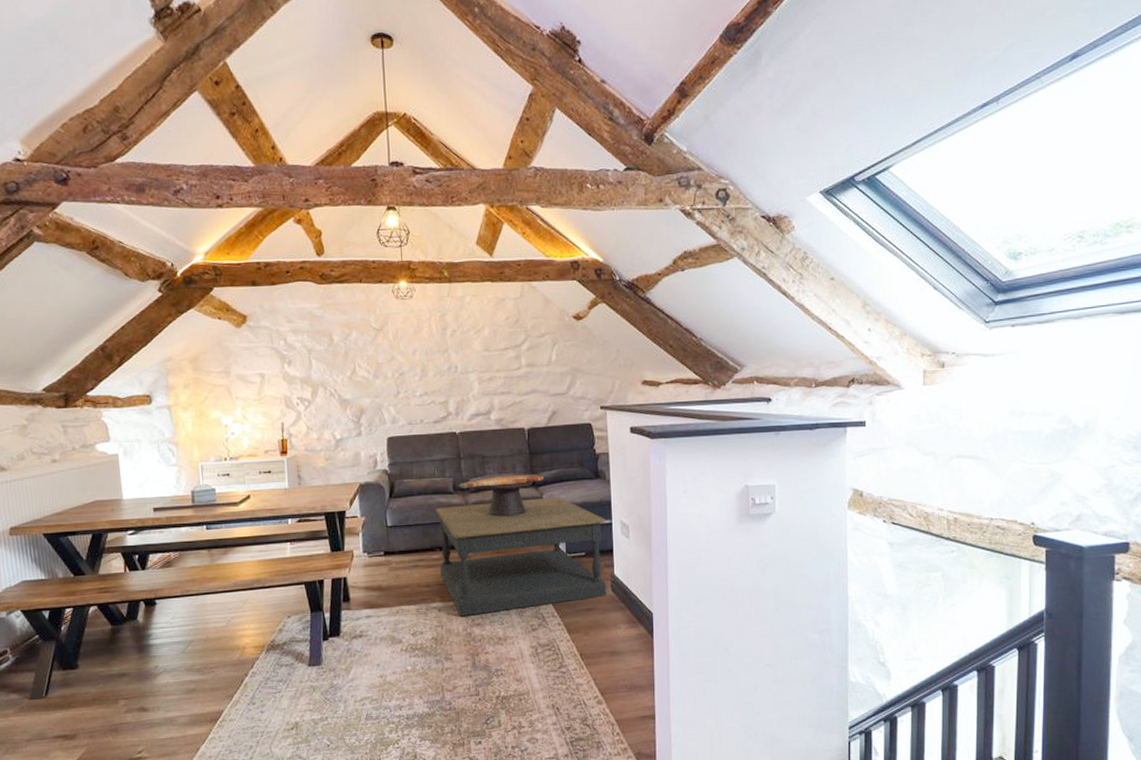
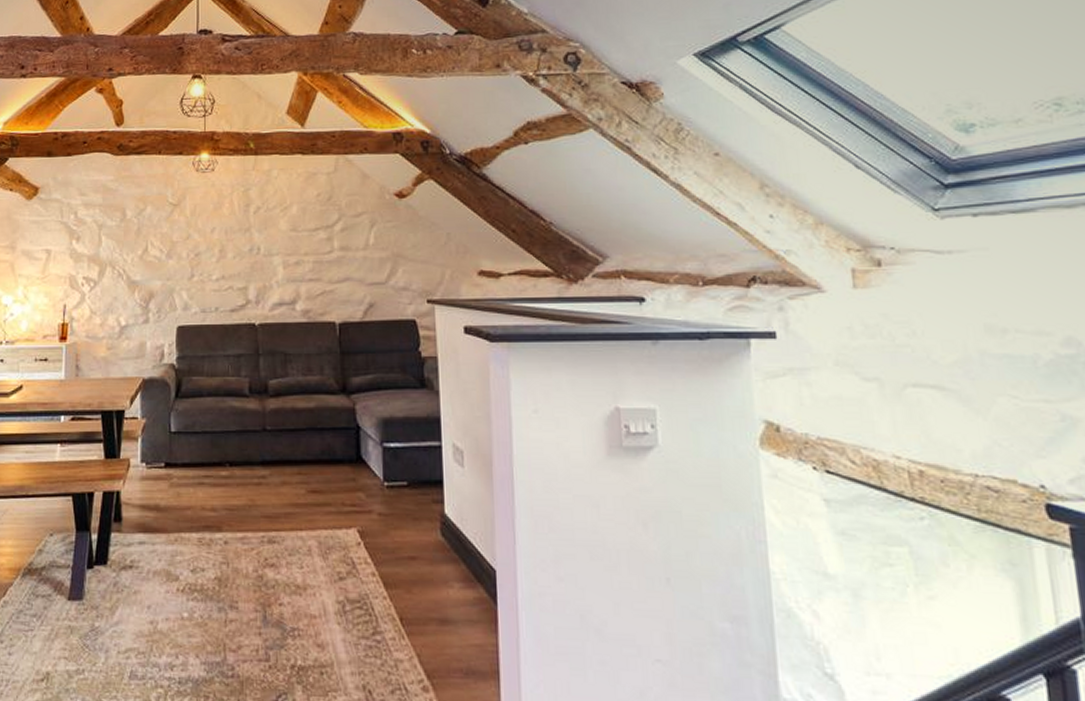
coffee table: present [435,497,607,616] -> none [227,408,435,553]
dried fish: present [458,473,544,517] -> none [255,377,357,429]

